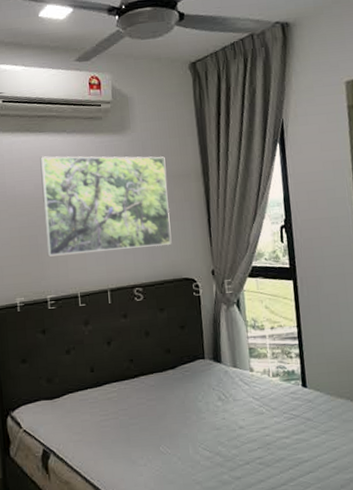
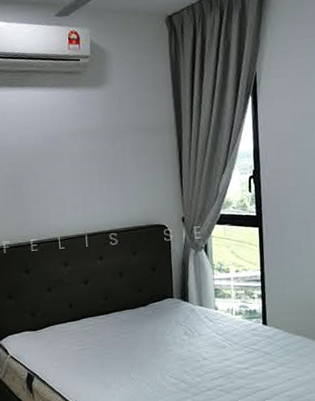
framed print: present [40,156,172,257] -> none [22,109,145,204]

